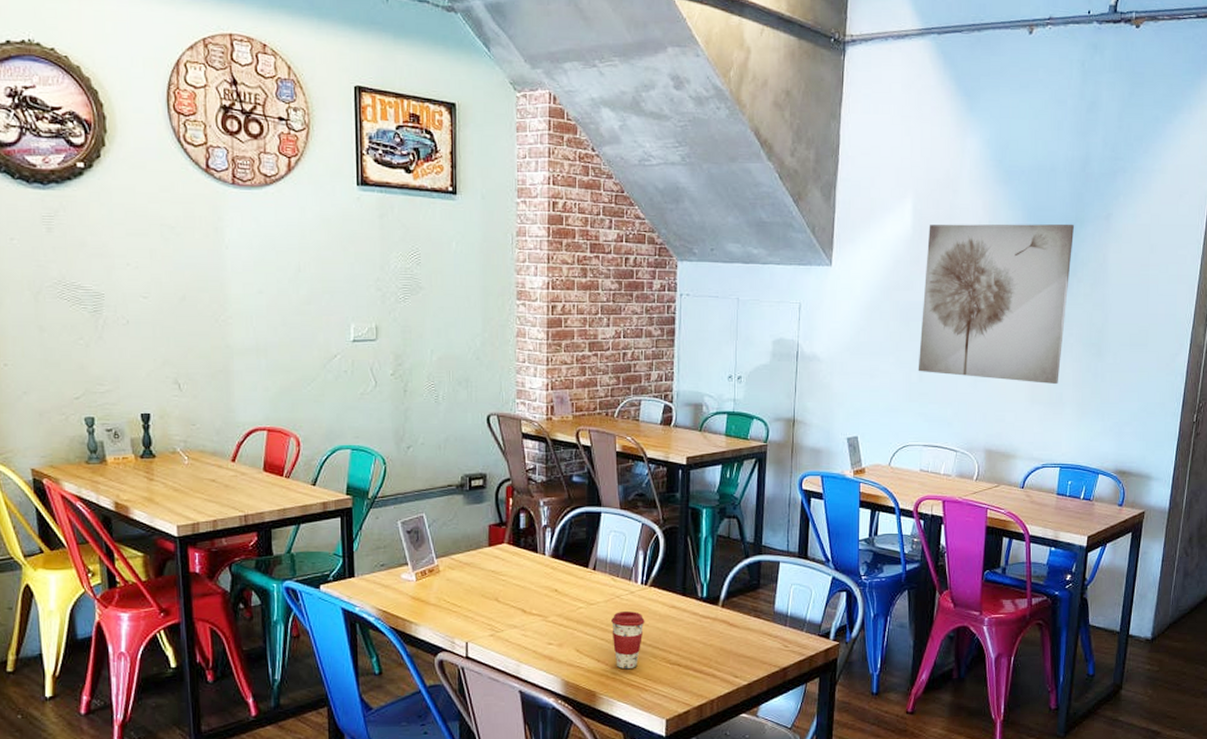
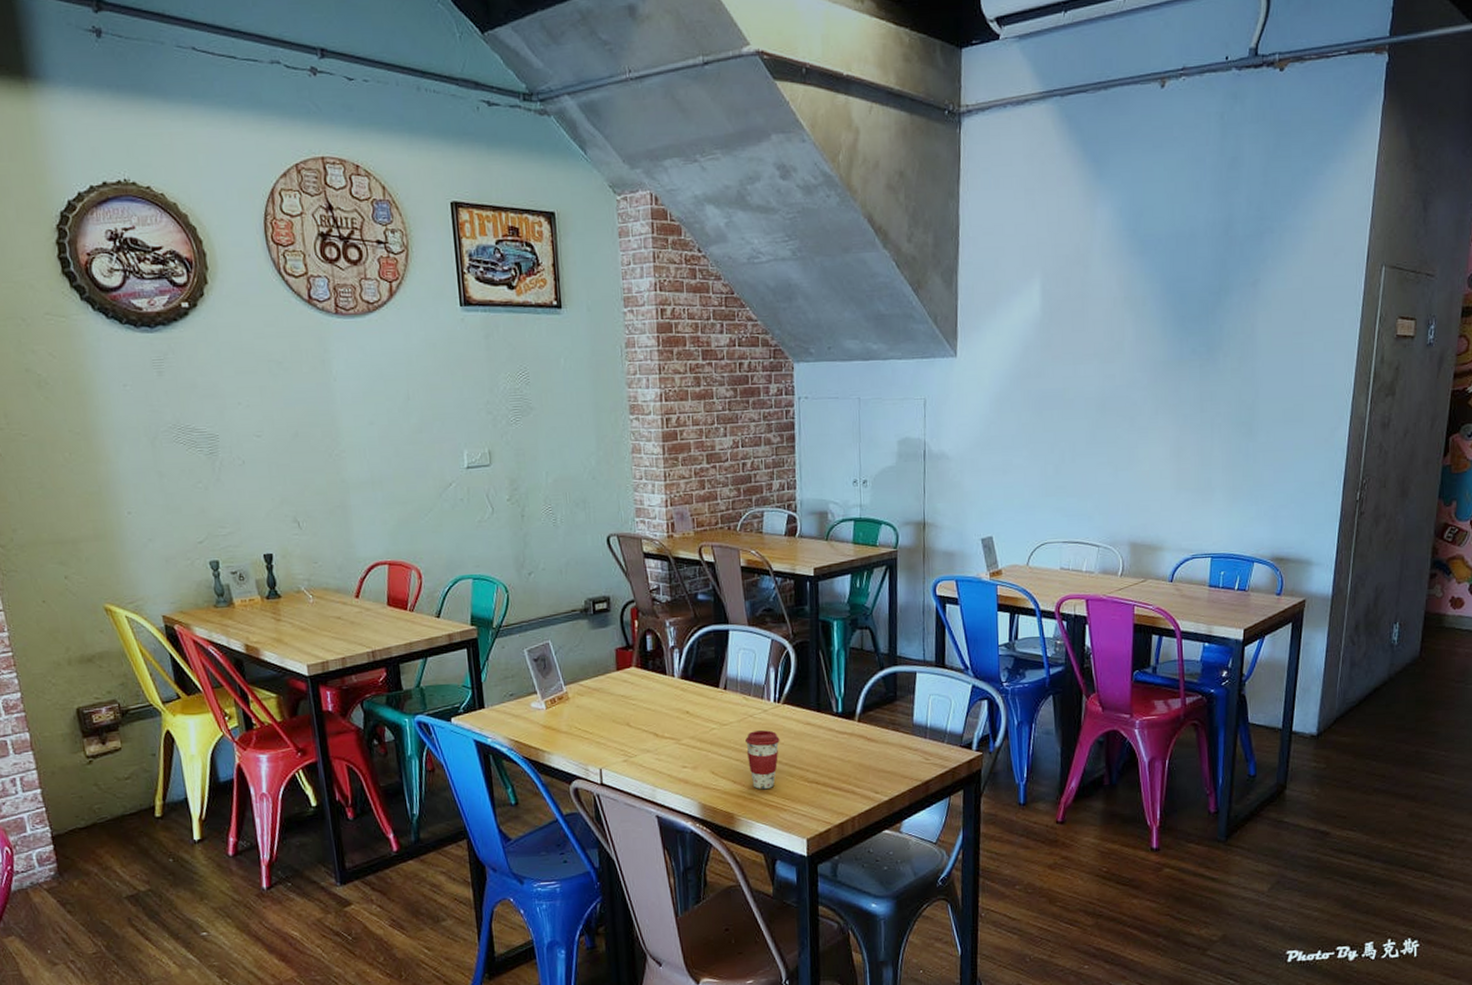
wall art: present [918,223,1075,385] -> none [1053,293,1219,469]

